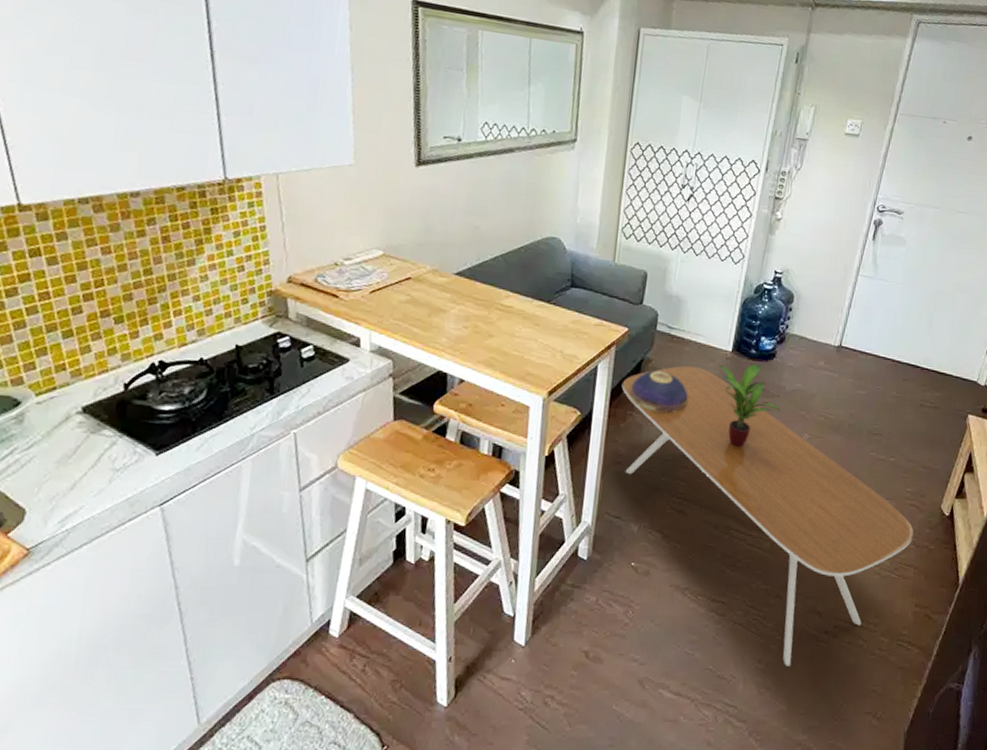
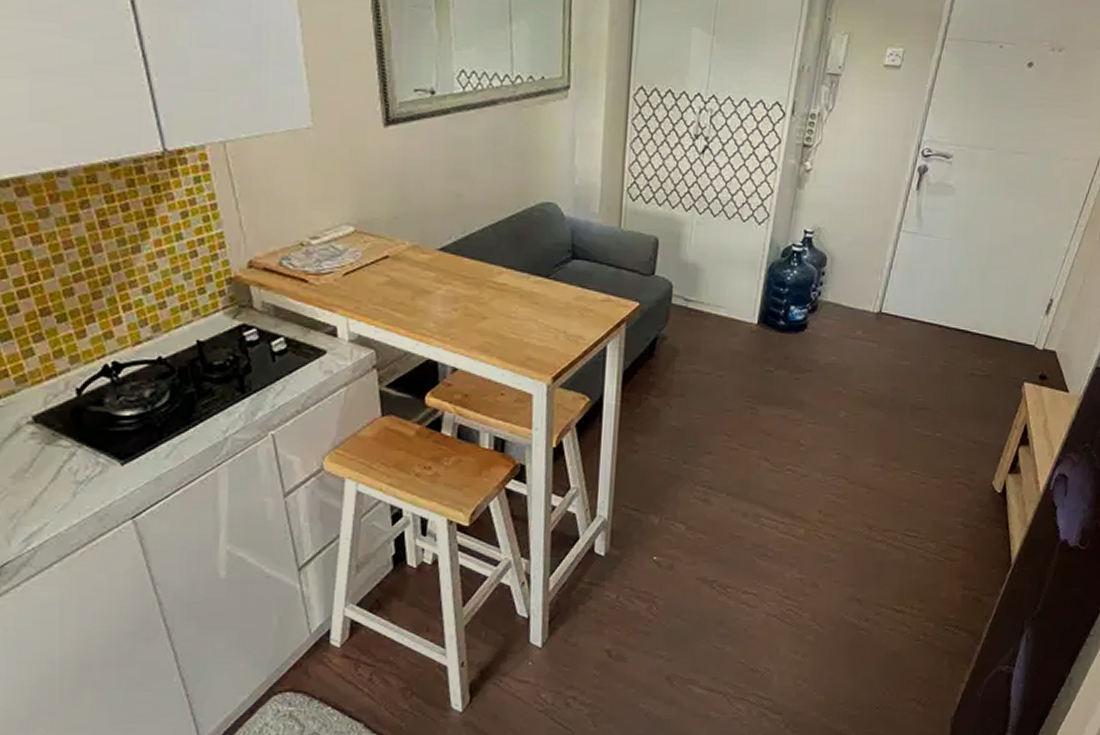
coffee table: present [621,366,914,666] -> none [634,342,962,656]
decorative bowl: present [629,370,689,414] -> none [643,349,711,396]
potted plant: present [718,364,781,447] -> none [742,337,814,429]

